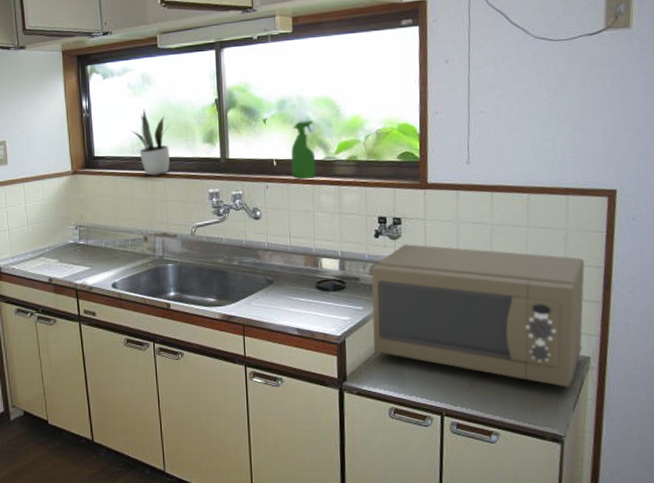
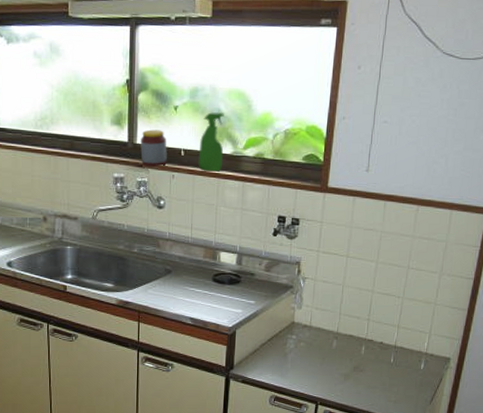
potted plant: present [131,108,170,176] -> none [35,81,76,154]
jar: none [233,143,260,180] -> present [140,129,167,167]
microwave: present [371,244,585,387] -> none [261,244,458,384]

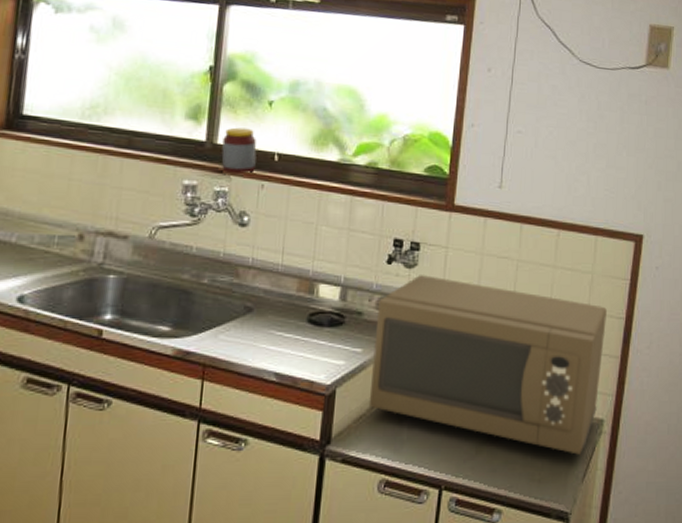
spray bottle: present [198,112,224,172] -> none [295,110,331,183]
microwave: none [261,244,458,384] -> present [368,275,607,455]

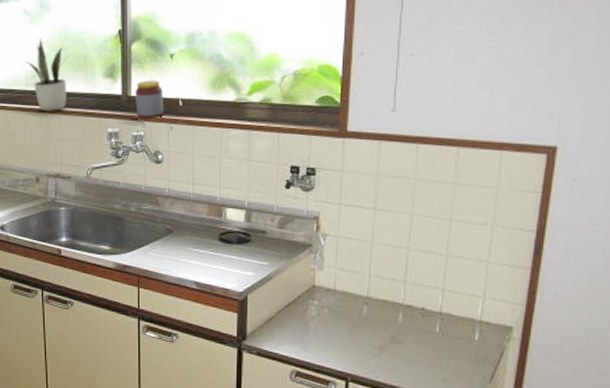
potted plant: none [84,61,141,153] -> present [26,37,67,112]
microwave: present [368,275,607,455] -> none [277,197,514,358]

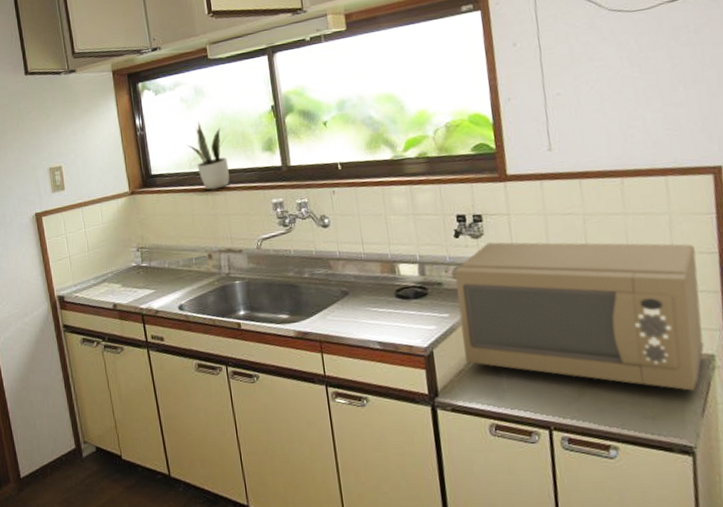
jar: present [135,80,164,119] -> none [294,148,325,187]
microwave: none [277,197,514,358] -> present [454,242,704,391]

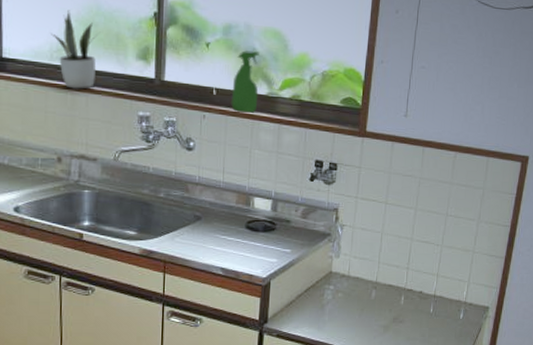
spray bottle: none [355,119,385,182] -> present [231,50,259,113]
microwave: present [454,242,704,391] -> none [297,190,495,334]

